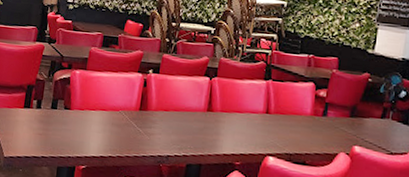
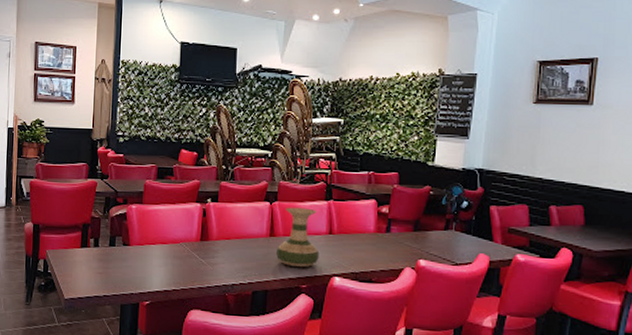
vase: none [212,83,255,145] -> present [276,207,320,267]

